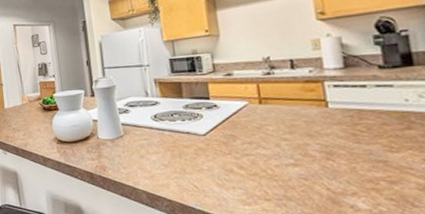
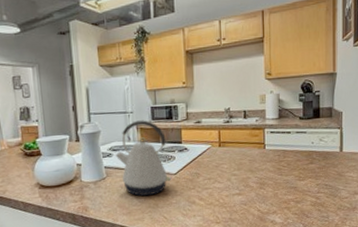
kettle: none [132,73,201,159] -> present [115,120,172,196]

